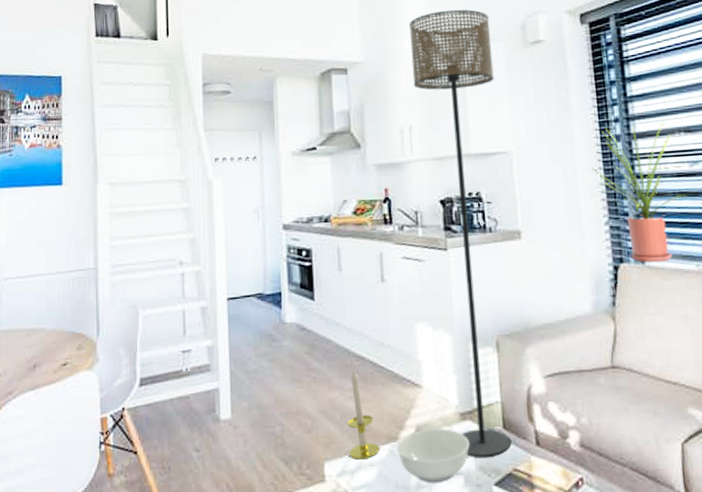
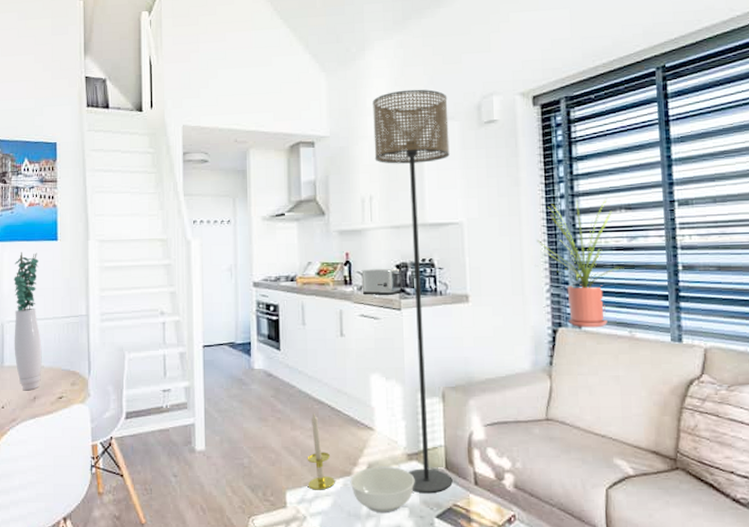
vase: none [11,199,43,358] -> present [14,252,42,391]
toaster: none [402,203,447,235] -> present [361,268,401,296]

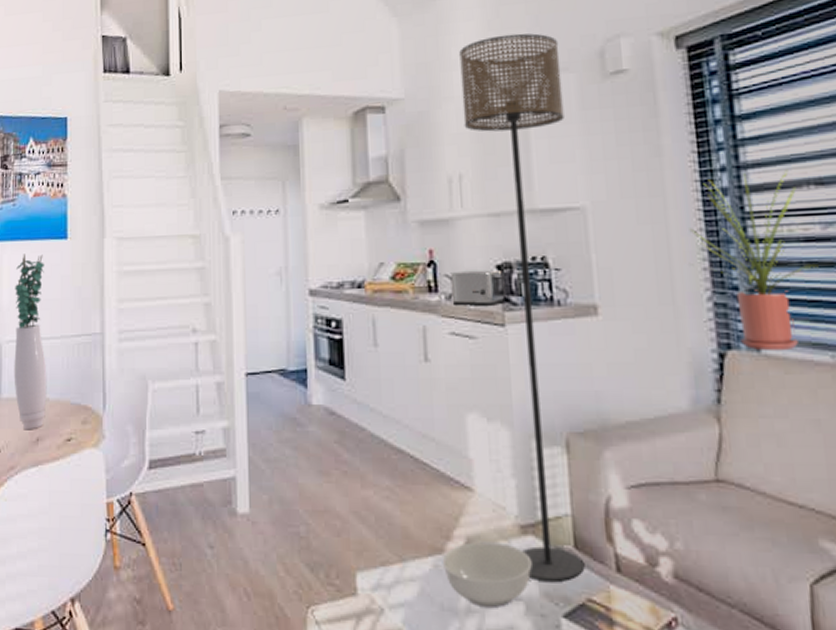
candle: present [307,412,335,490] -> none [383,464,422,573]

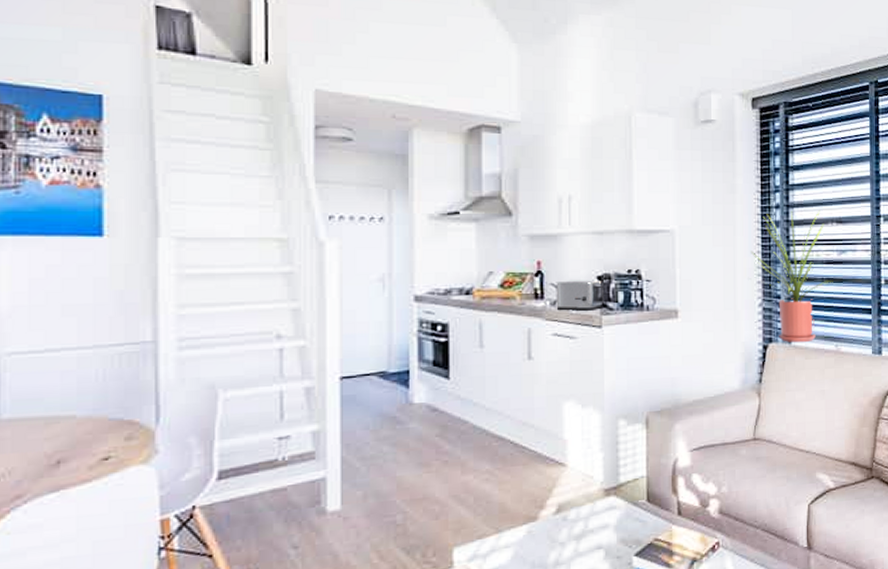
vase: present [14,254,47,430] -> none [19,251,73,454]
bowl: present [442,542,532,607] -> none [535,505,612,559]
floor lamp: present [459,33,585,582] -> none [575,75,662,531]

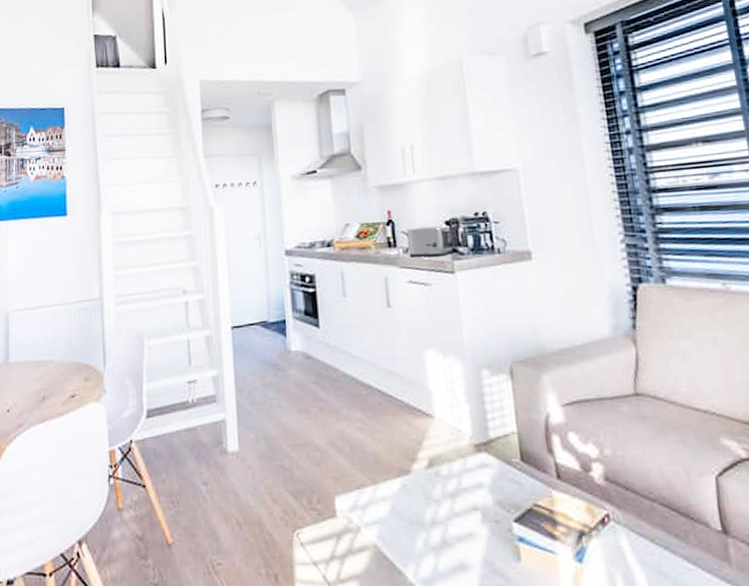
house plant: present [750,210,833,343] -> none [603,131,709,283]

